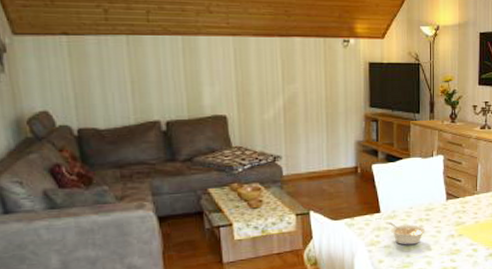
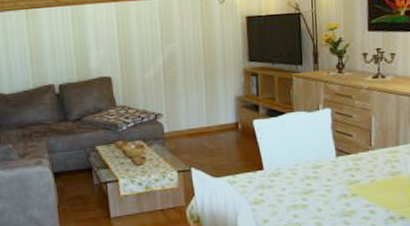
legume: present [389,222,426,245] -> none [273,180,314,205]

